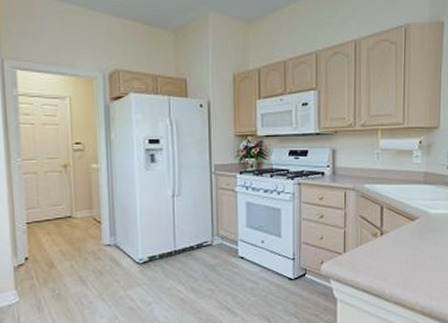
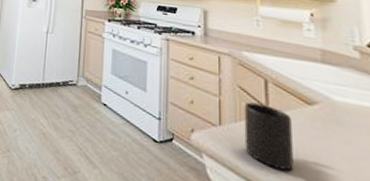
mug: none [363,227,399,277] -> present [244,102,294,171]

